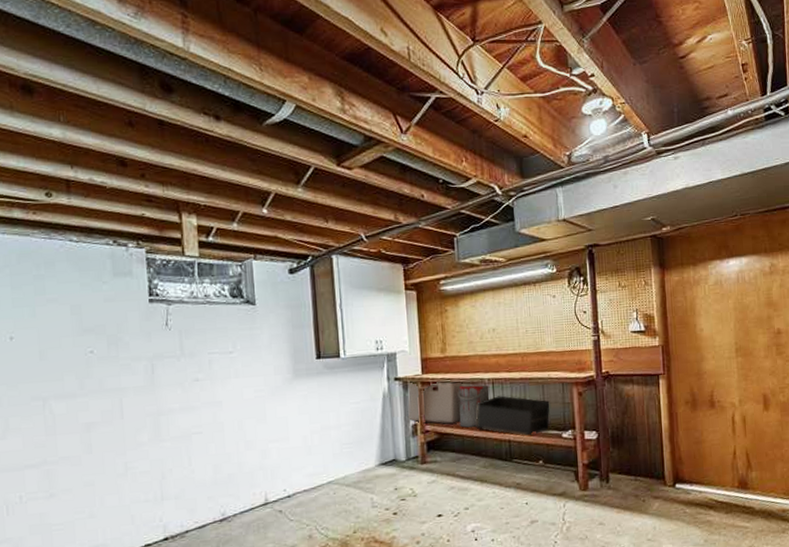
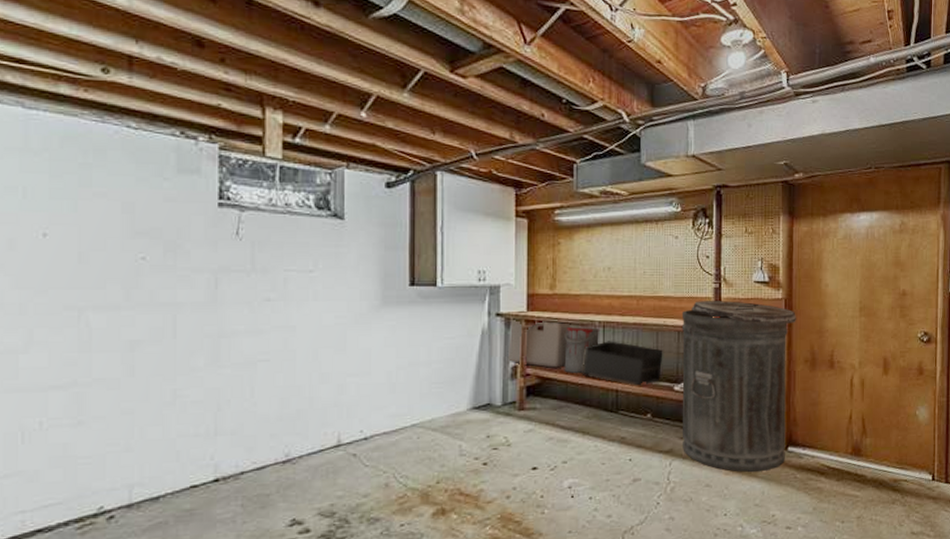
trash can: none [564,351,675,510] -> present [681,301,797,472]

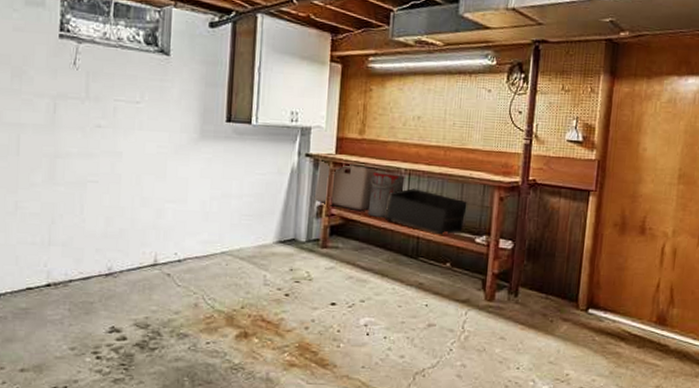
trash can: present [681,301,797,472] -> none [480,156,610,330]

